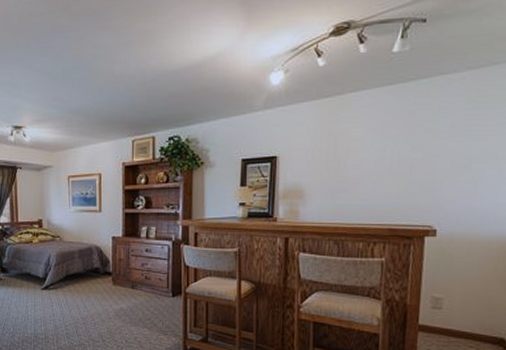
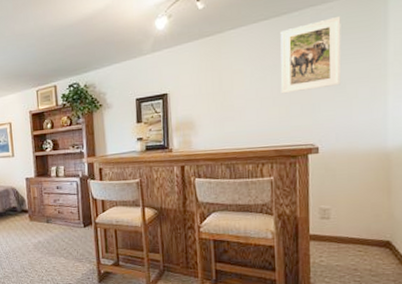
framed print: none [401,89,473,168] -> present [280,17,342,94]

